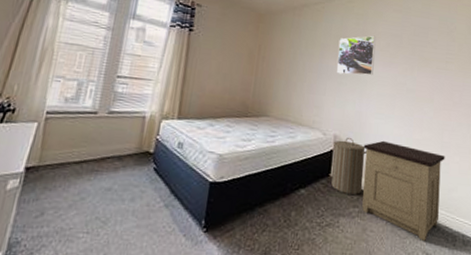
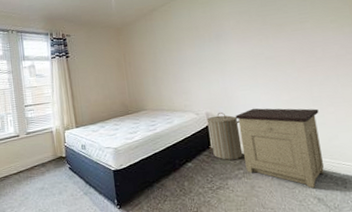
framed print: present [337,36,376,76] -> none [191,19,230,60]

